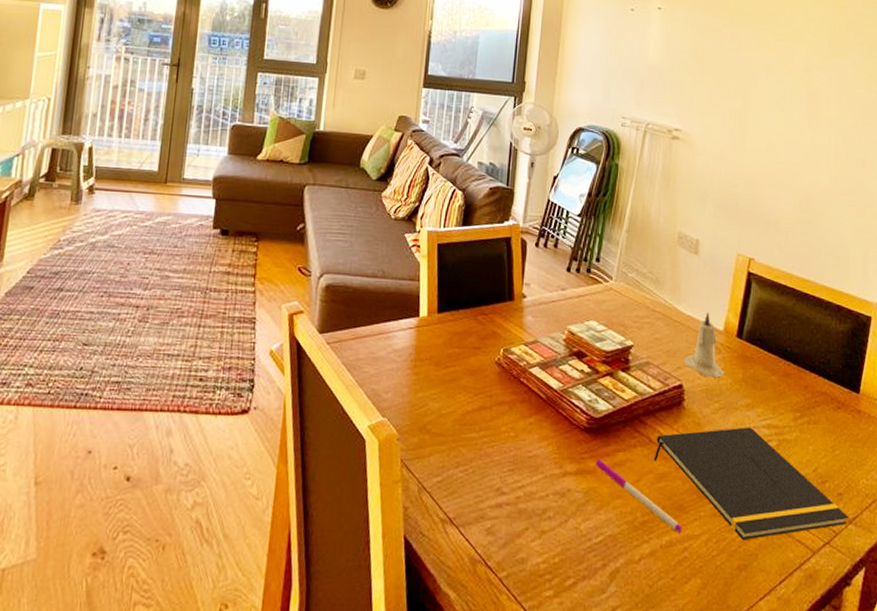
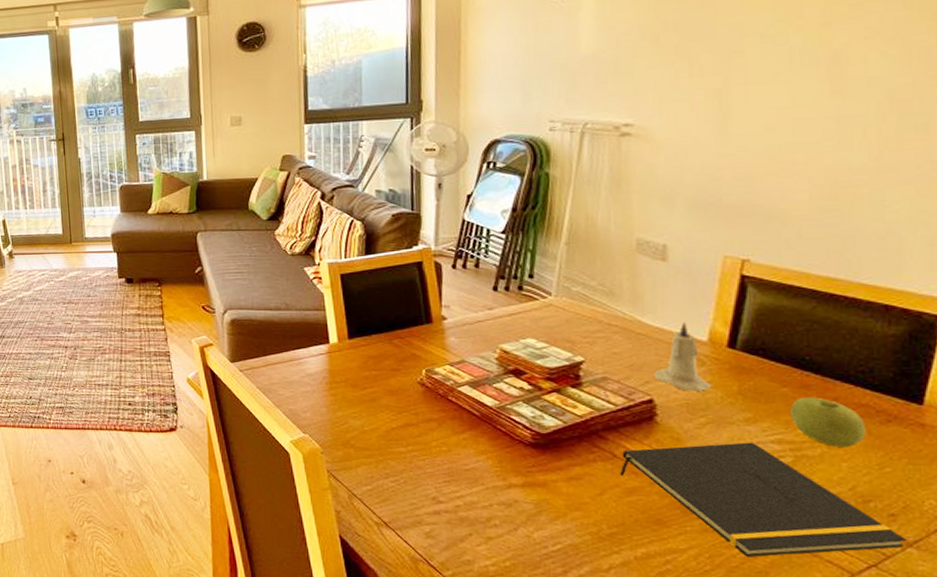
pen: present [596,459,682,534] -> none [546,473,663,547]
fruit: none [777,384,824,432] -> present [791,397,865,447]

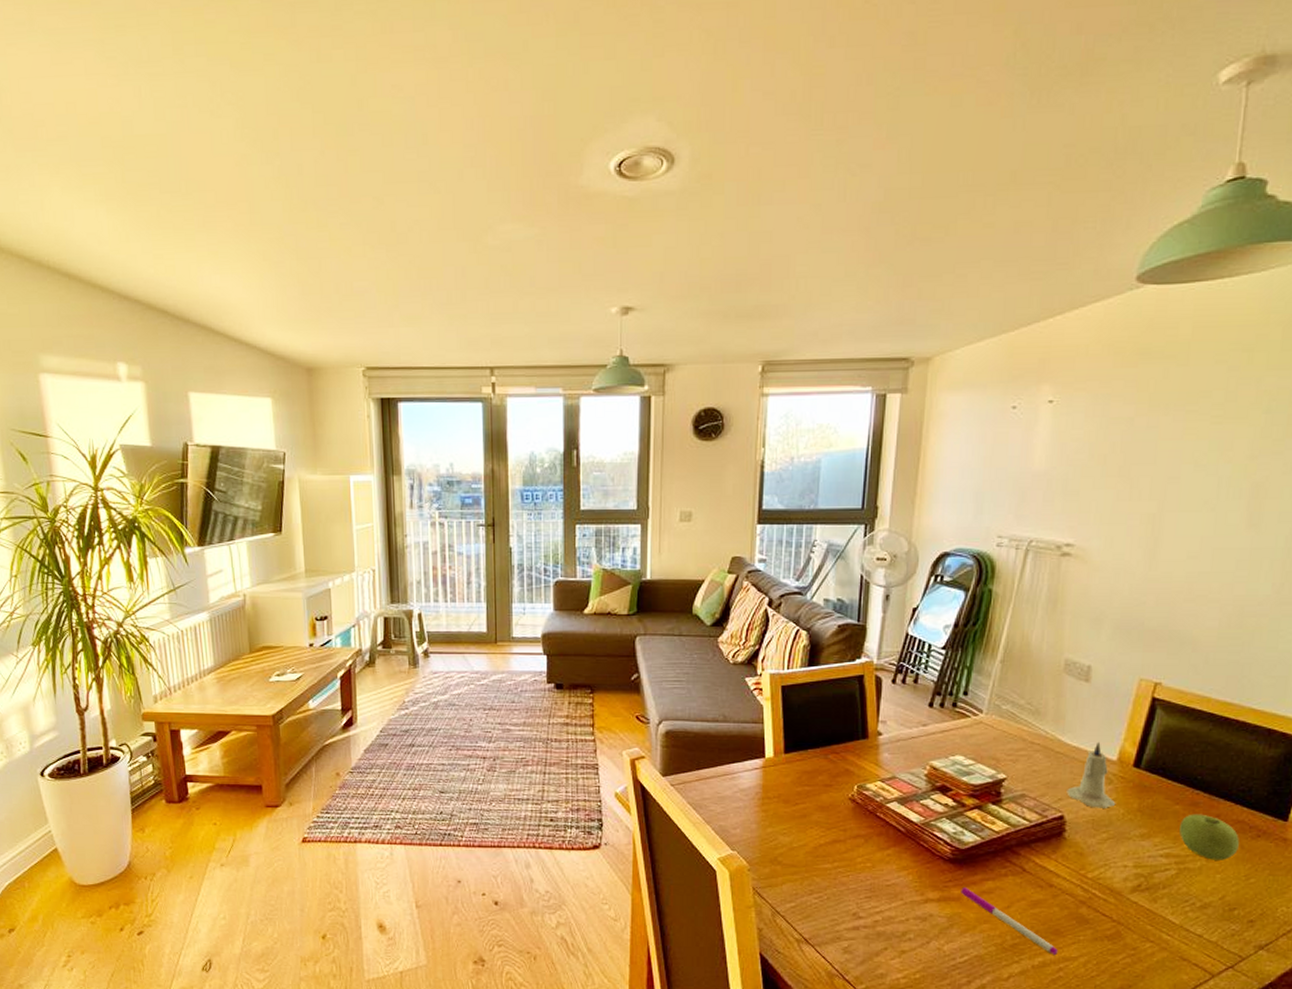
pen: none [546,473,663,547] -> present [961,887,1058,956]
notepad: present [620,442,906,558] -> none [1027,856,1260,963]

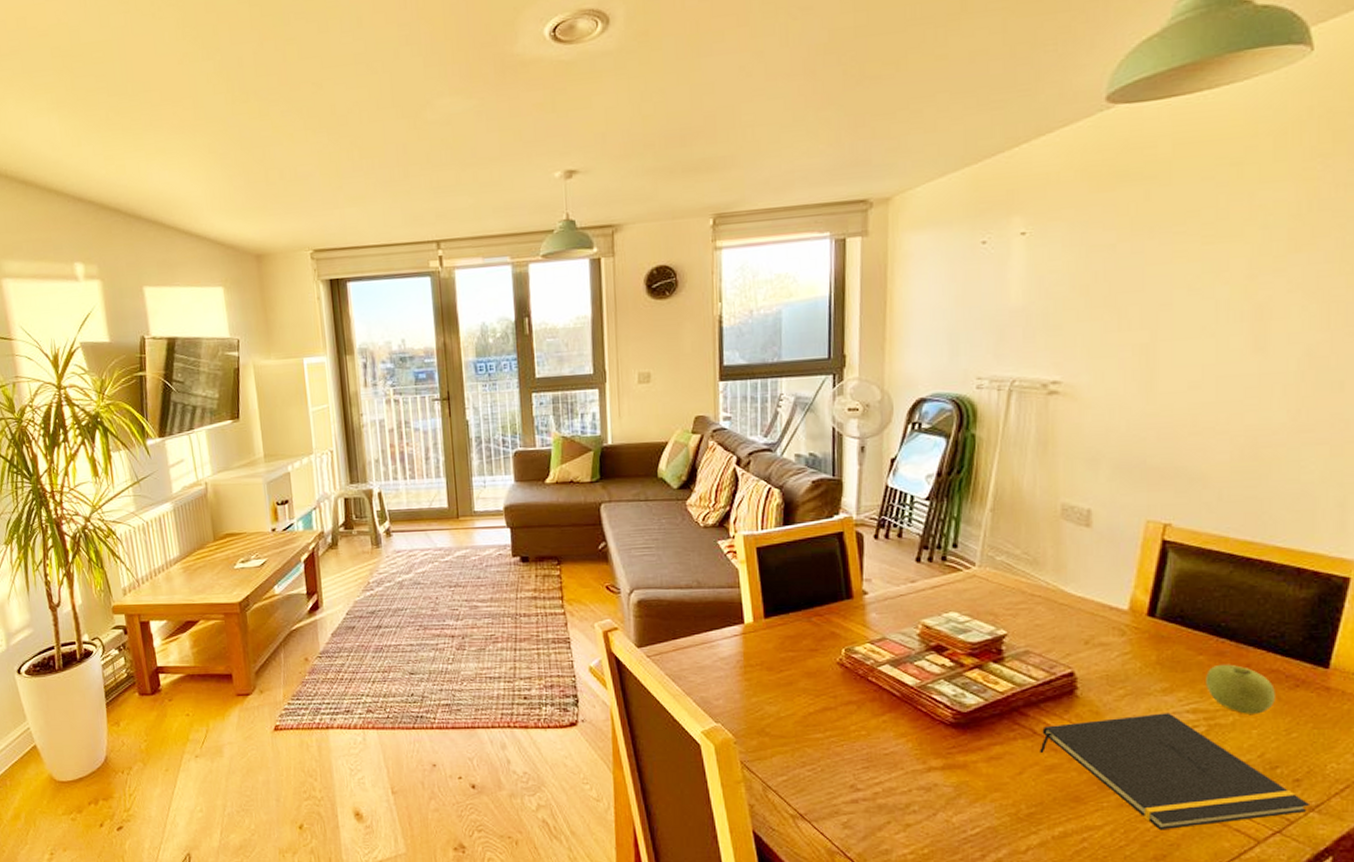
pen: present [961,887,1058,956] -> none [966,753,1080,825]
notepad: none [1027,856,1260,963] -> present [1039,713,1309,831]
candle: present [1067,742,1116,808] -> none [1075,591,1132,662]

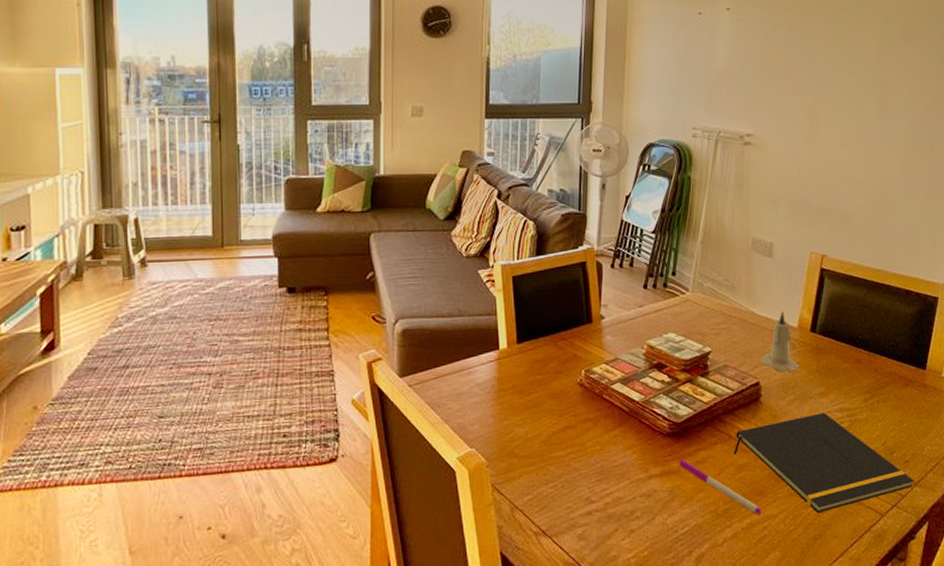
pen: none [966,753,1080,825] -> present [679,459,762,516]
candle: none [1075,591,1132,662] -> present [760,312,799,372]
fruit: present [1206,664,1275,714] -> none [849,369,893,410]

